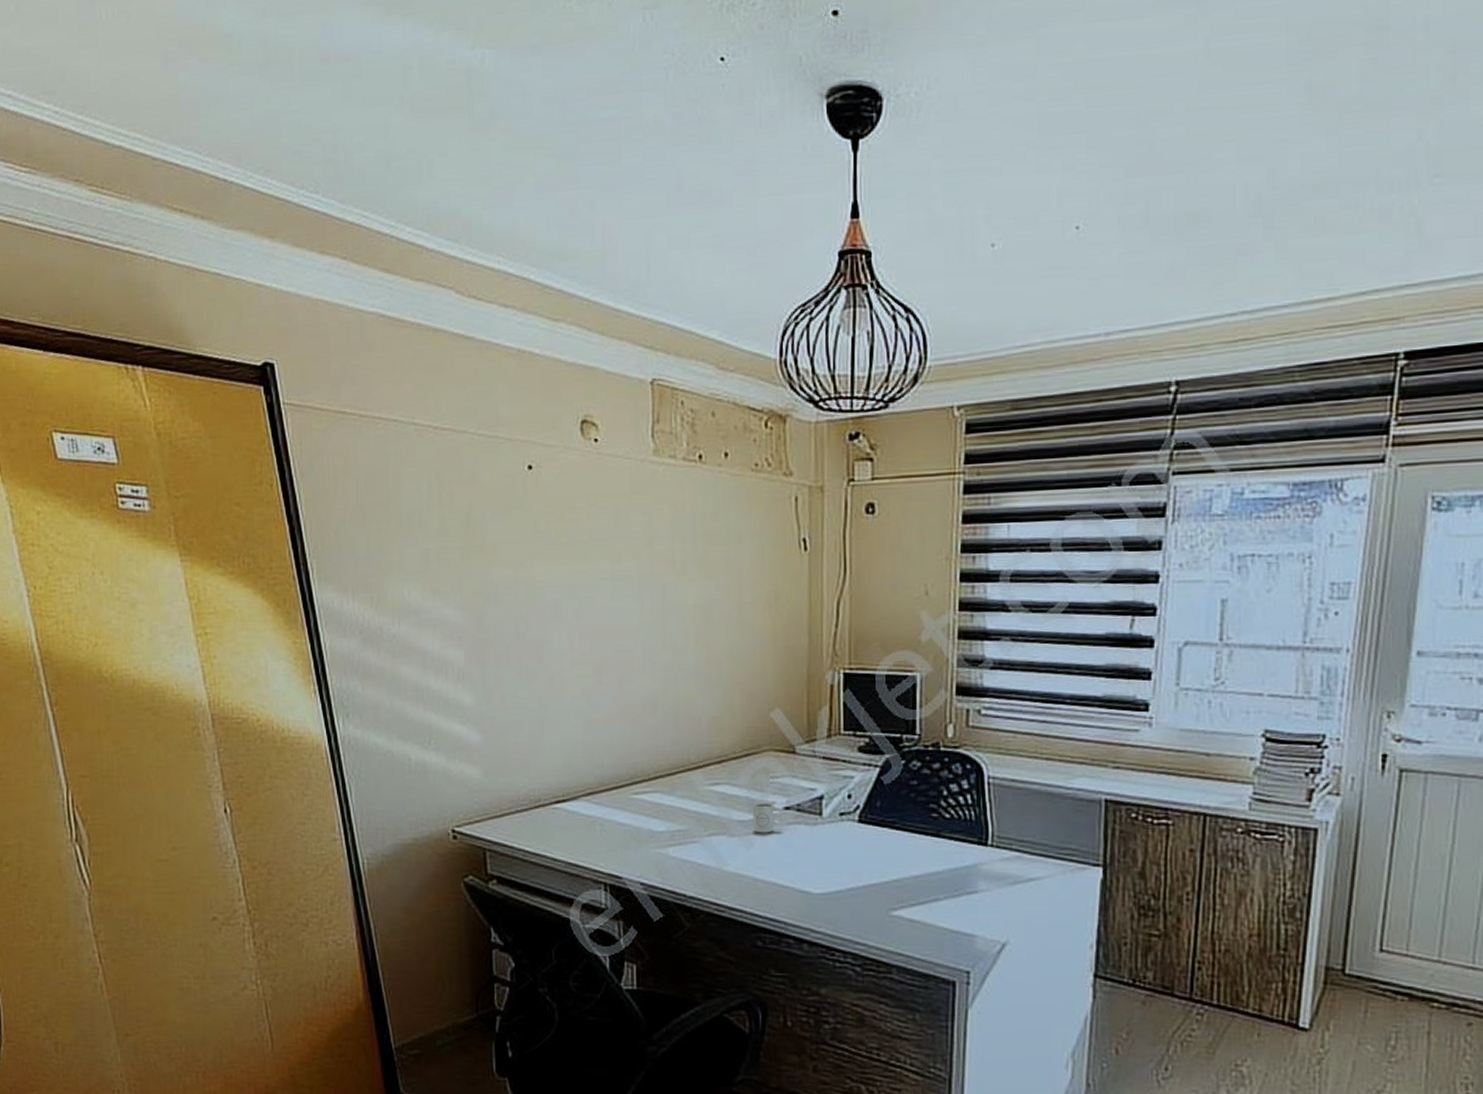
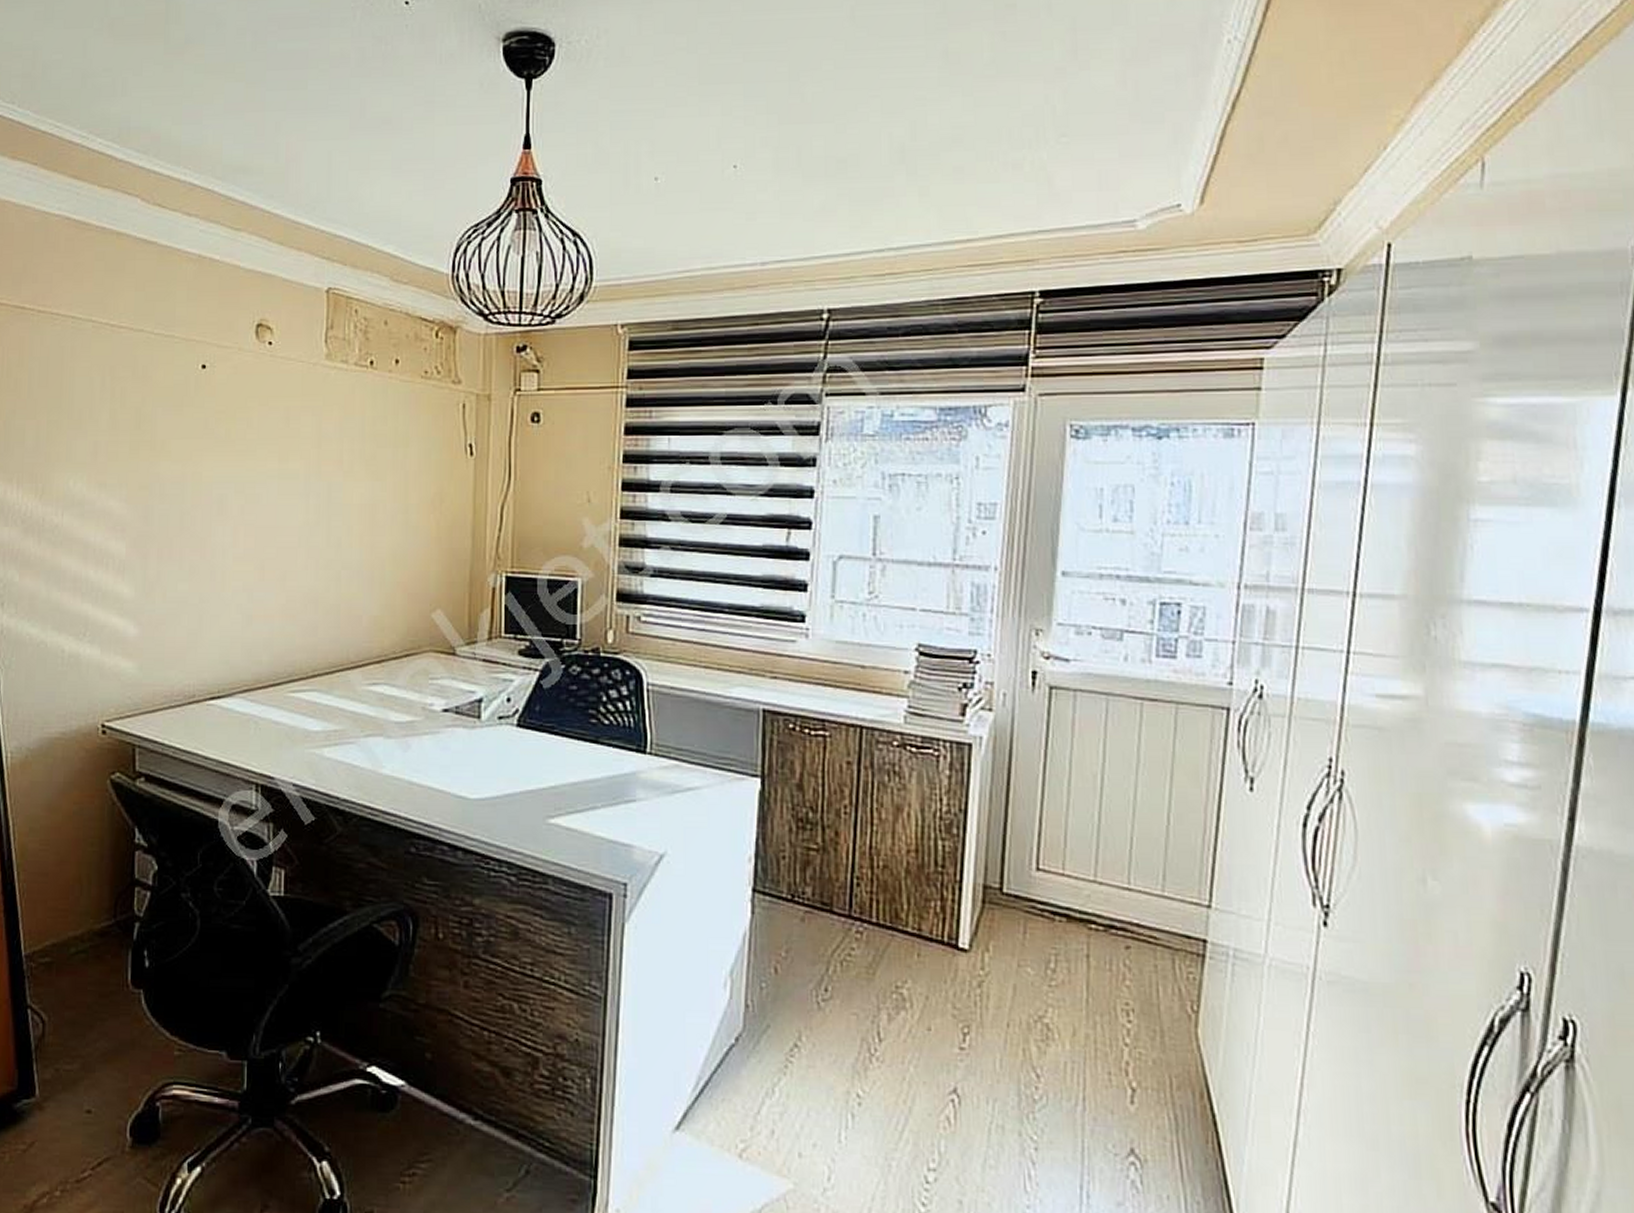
mug: present [752,802,783,833] -> none [410,704,441,736]

